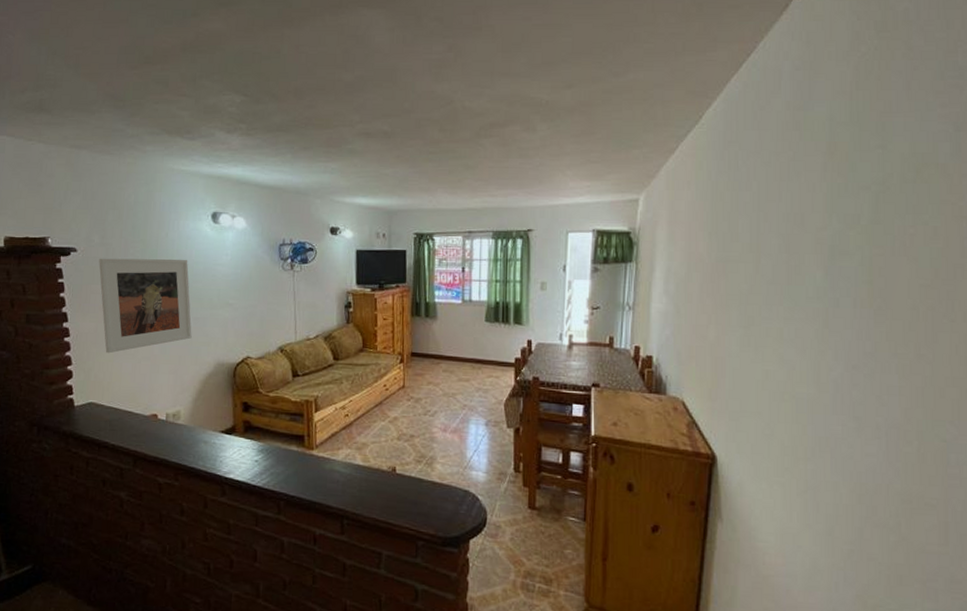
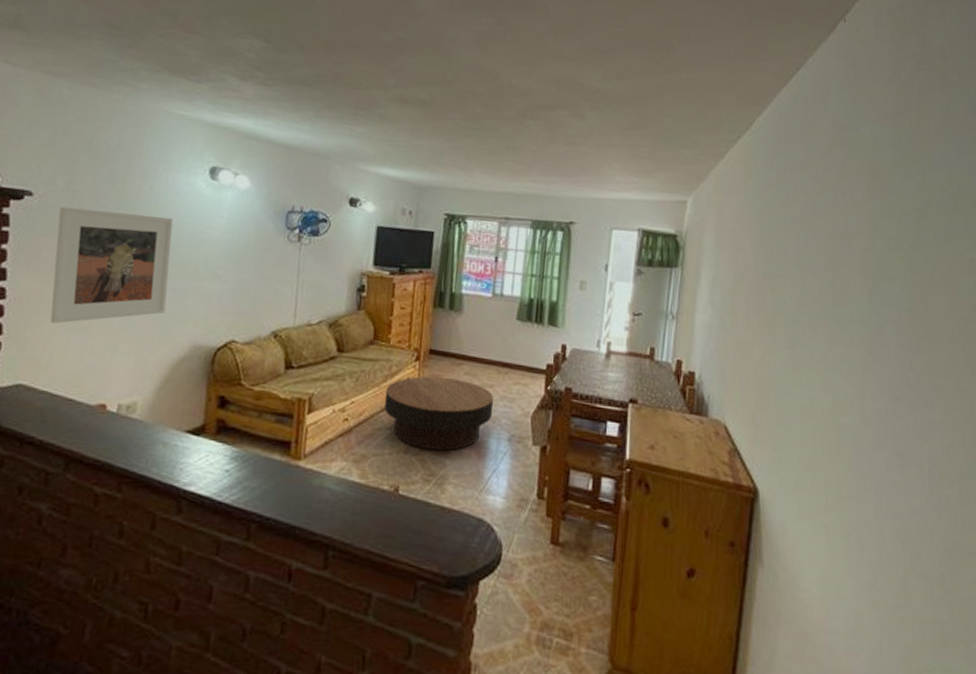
coffee table: none [377,375,471,437] -> present [384,376,494,451]

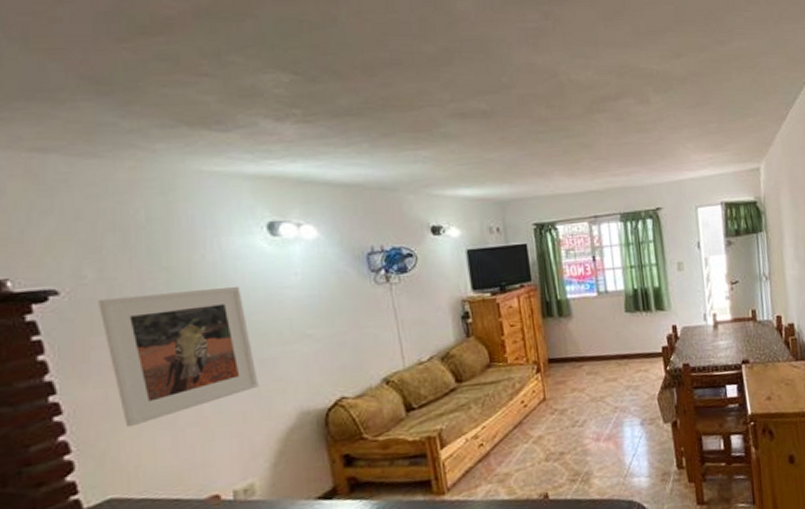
coffee table: present [384,376,494,451] -> none [513,380,622,454]

